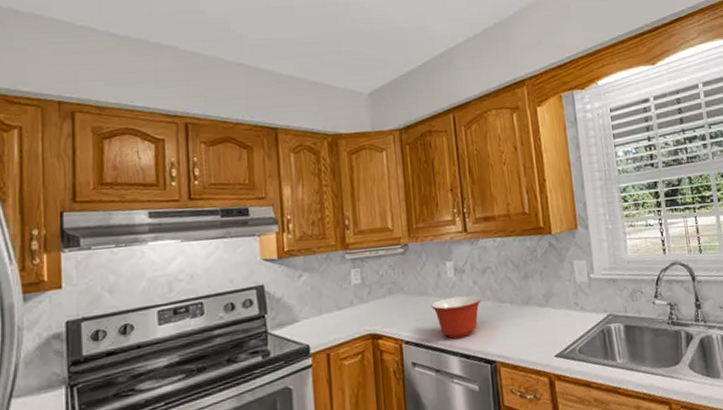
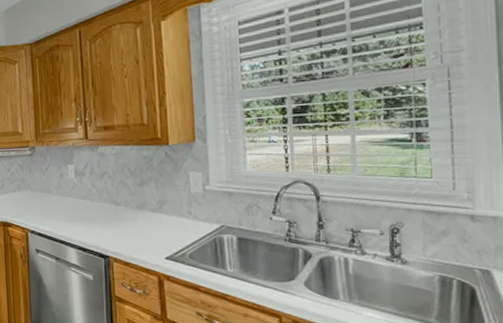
mixing bowl: present [431,295,482,339] -> none [53,196,99,233]

